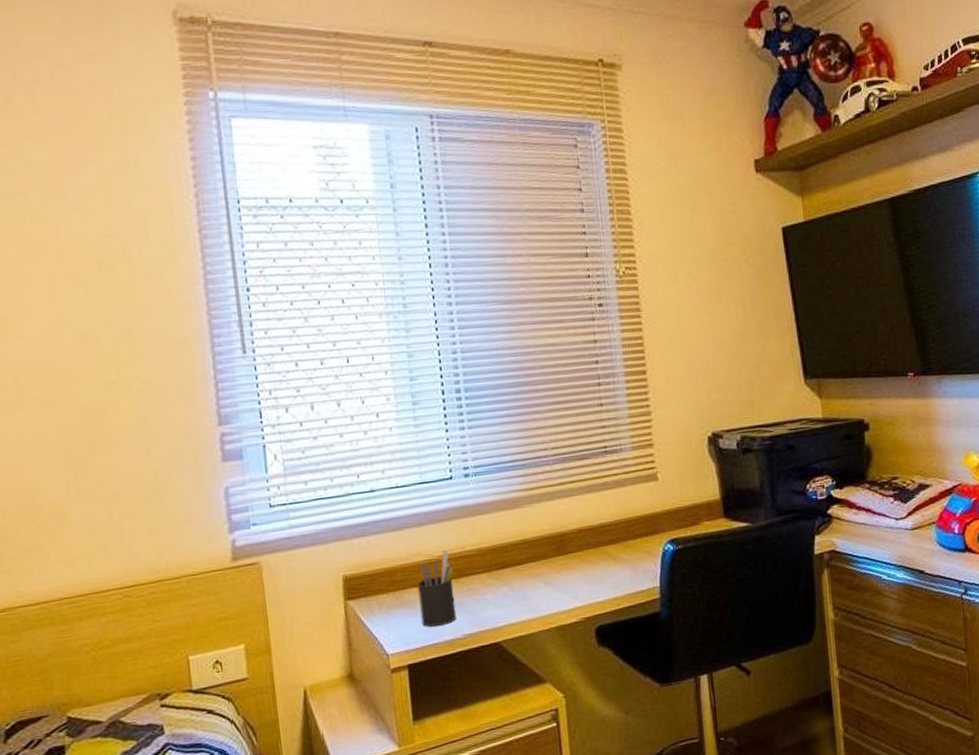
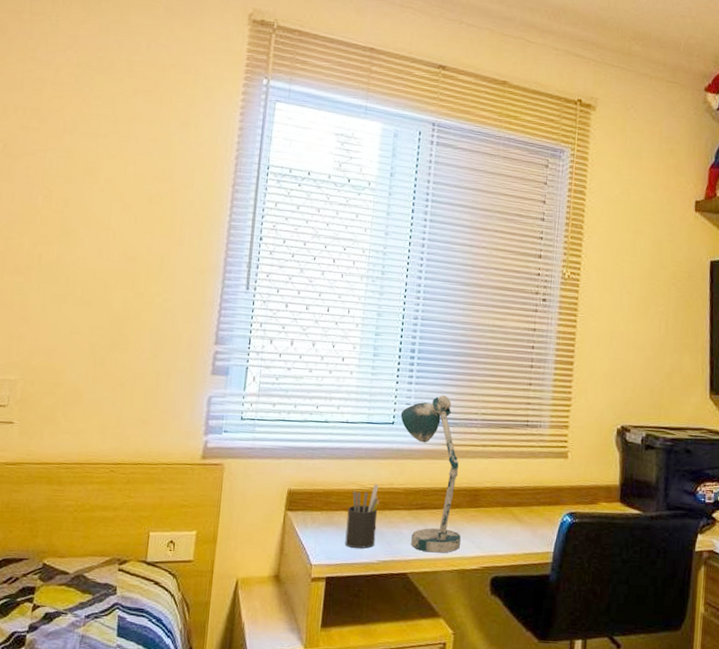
desk lamp: none [458,434,554,615] -> present [400,394,461,553]

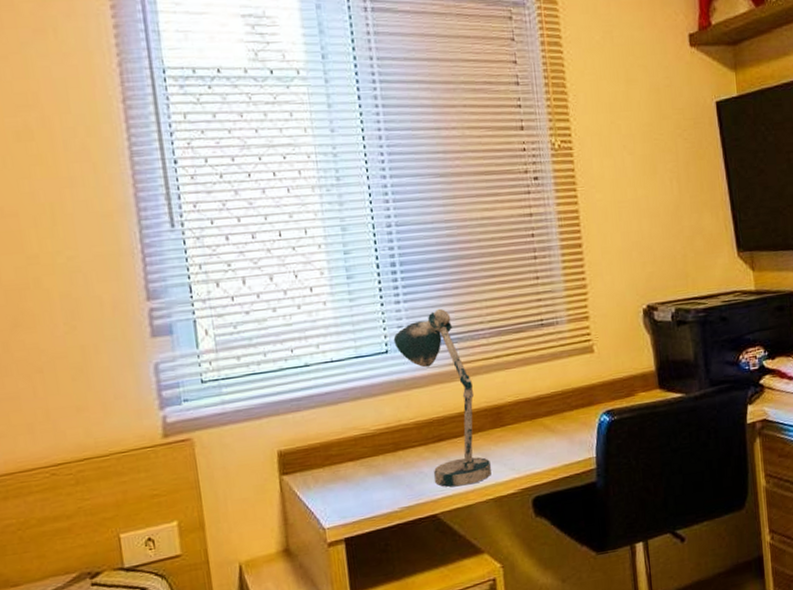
pen holder: present [345,484,380,549] -> none [353,424,394,501]

